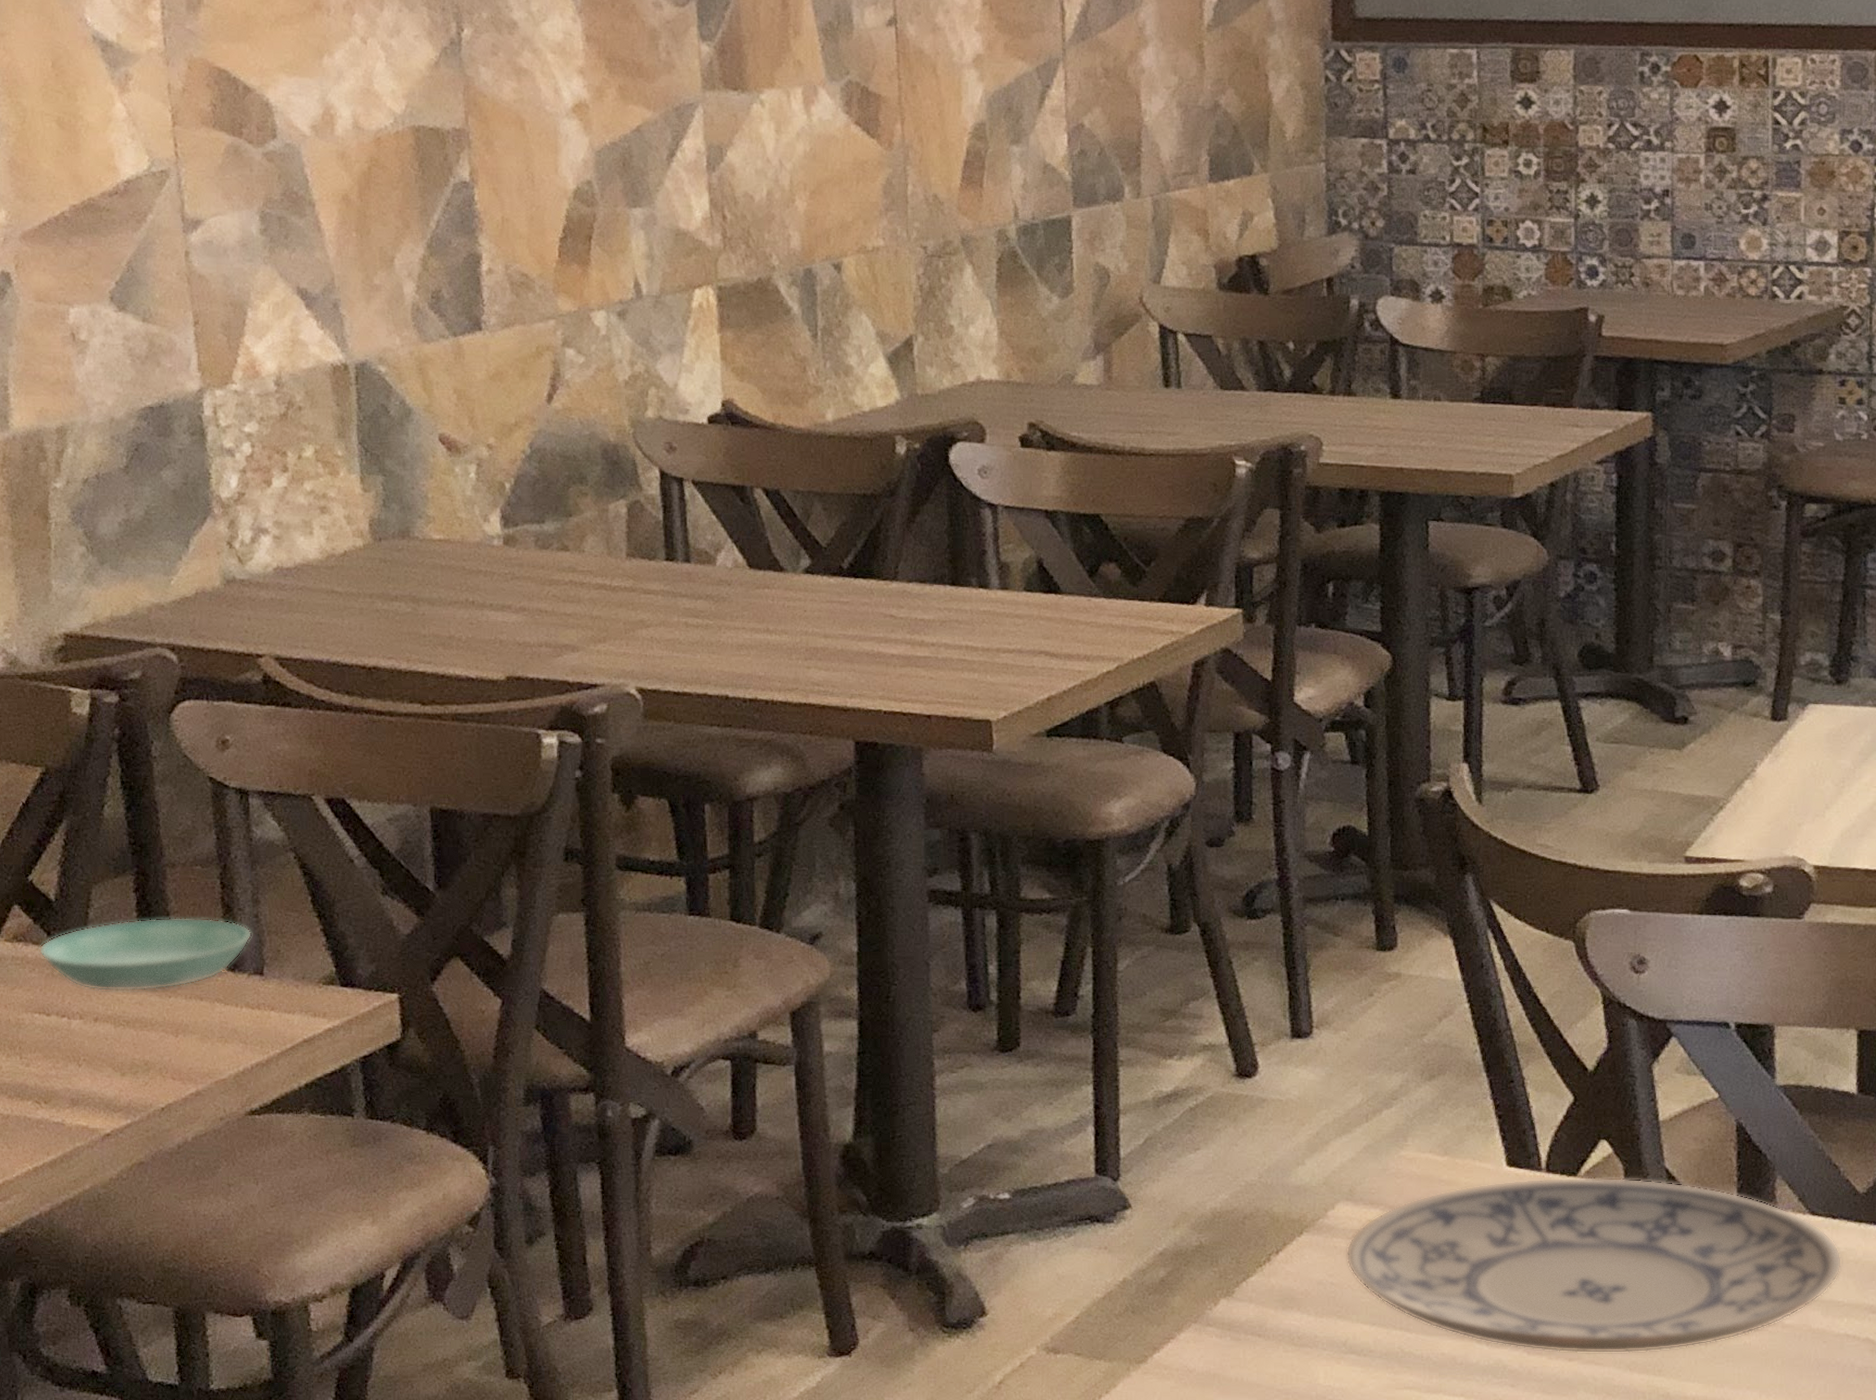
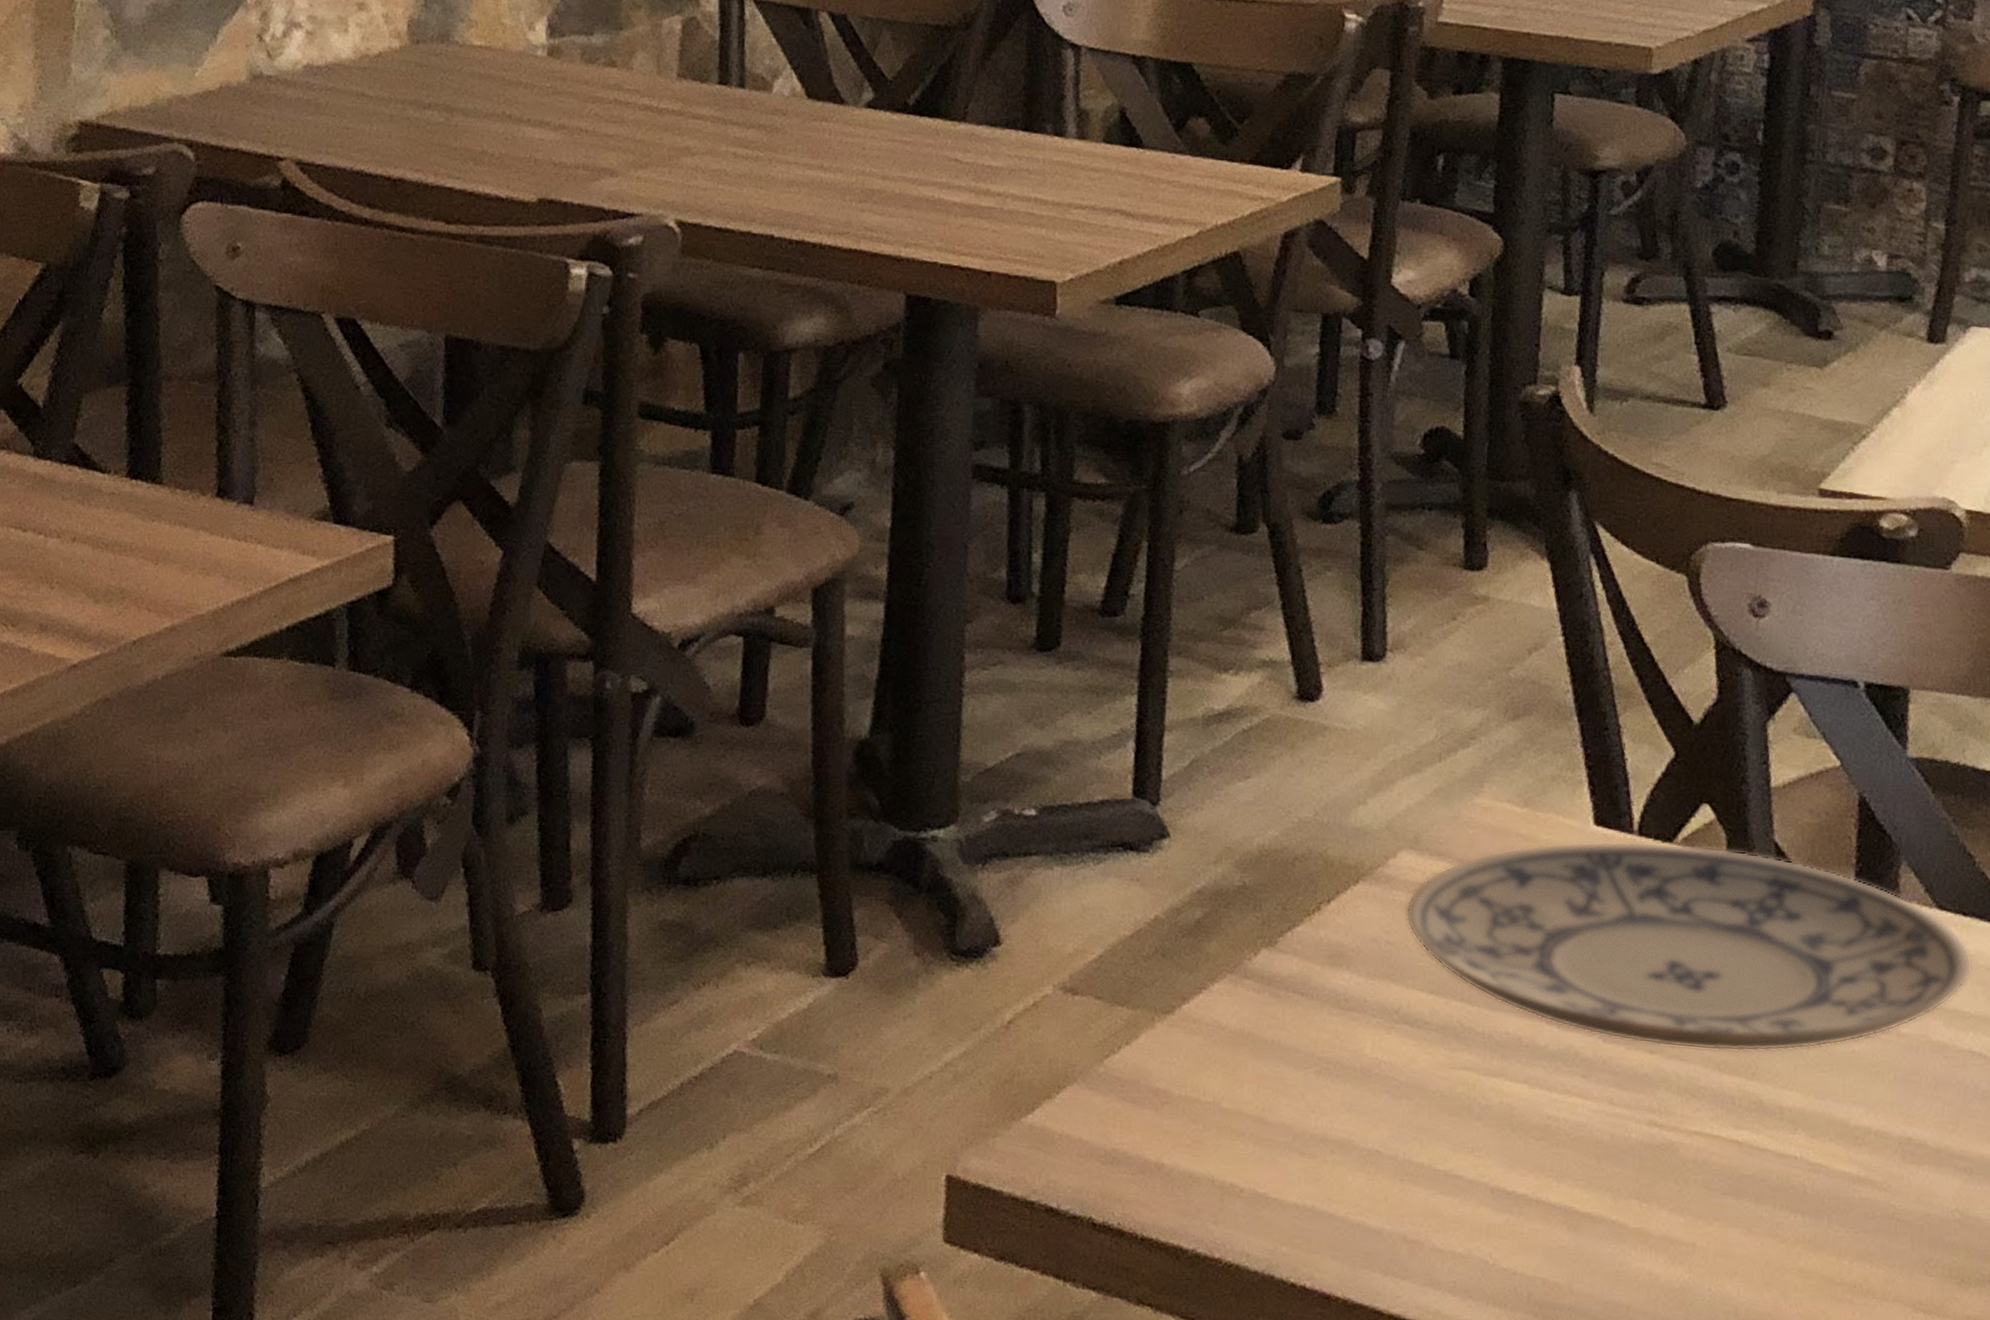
saucer: present [38,918,253,992] -> none [21,434,246,513]

